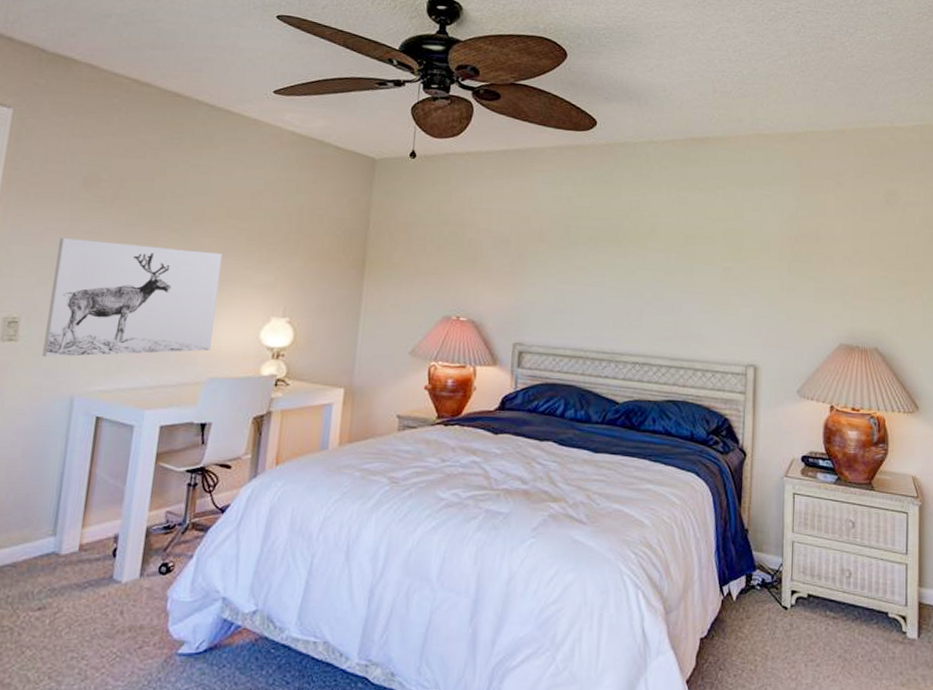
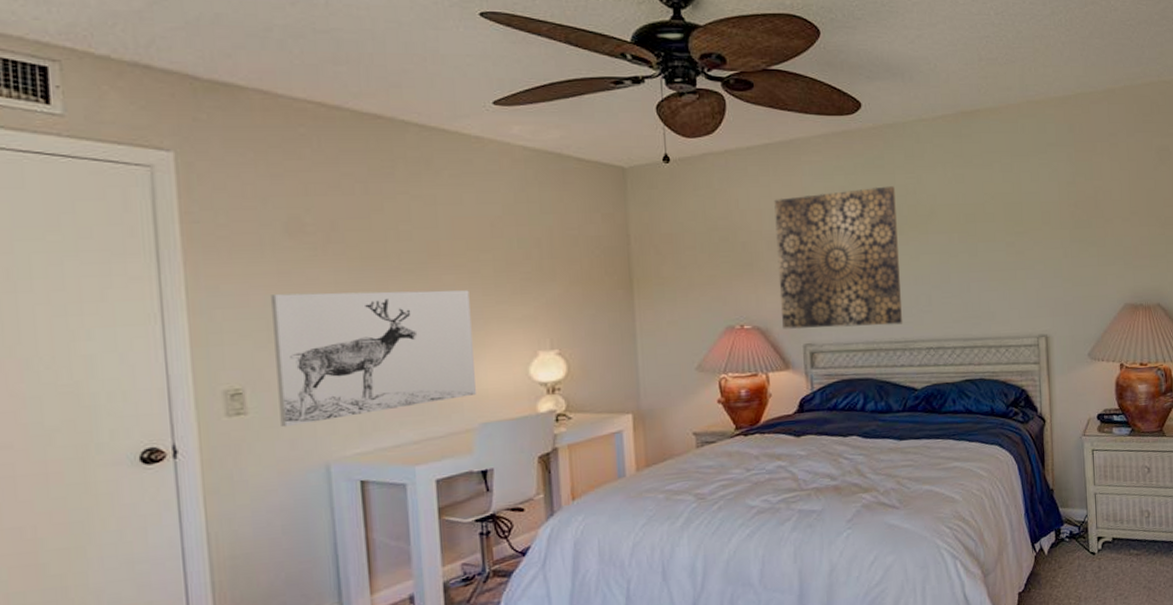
wall art: none [496,200,619,336] -> present [774,186,903,330]

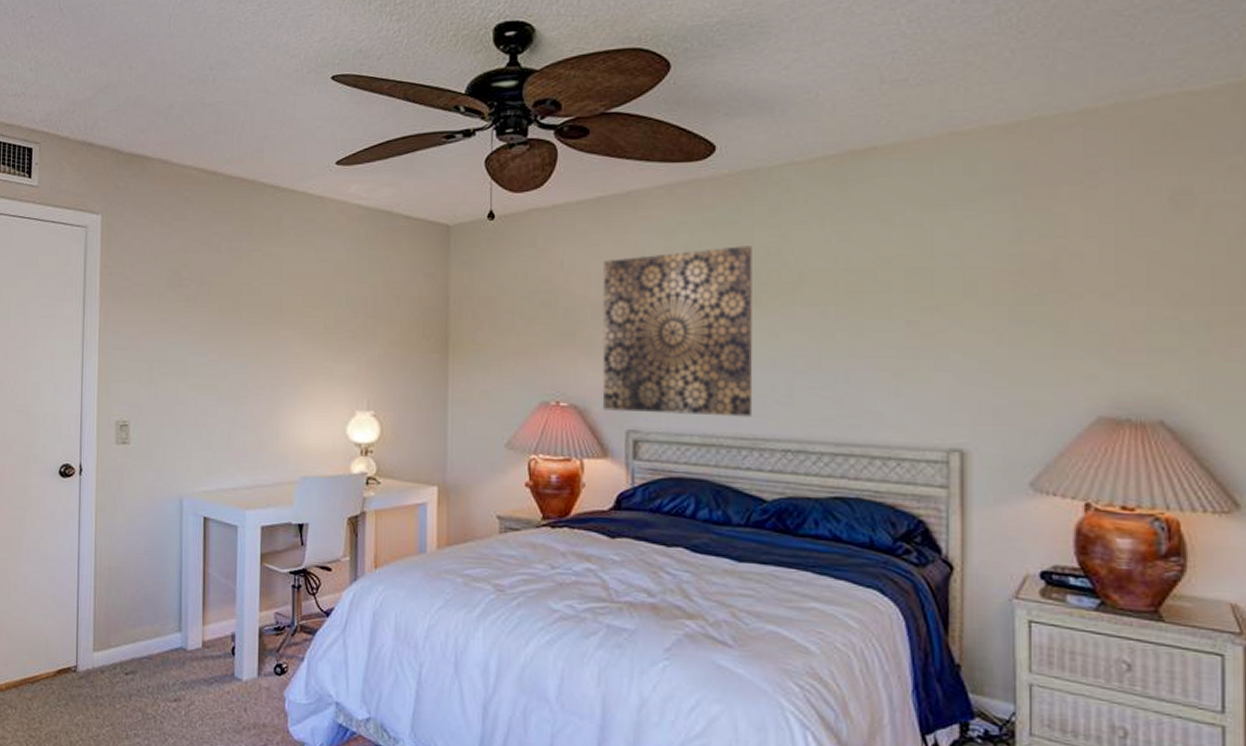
wall art: present [271,290,476,427] -> none [151,340,302,459]

